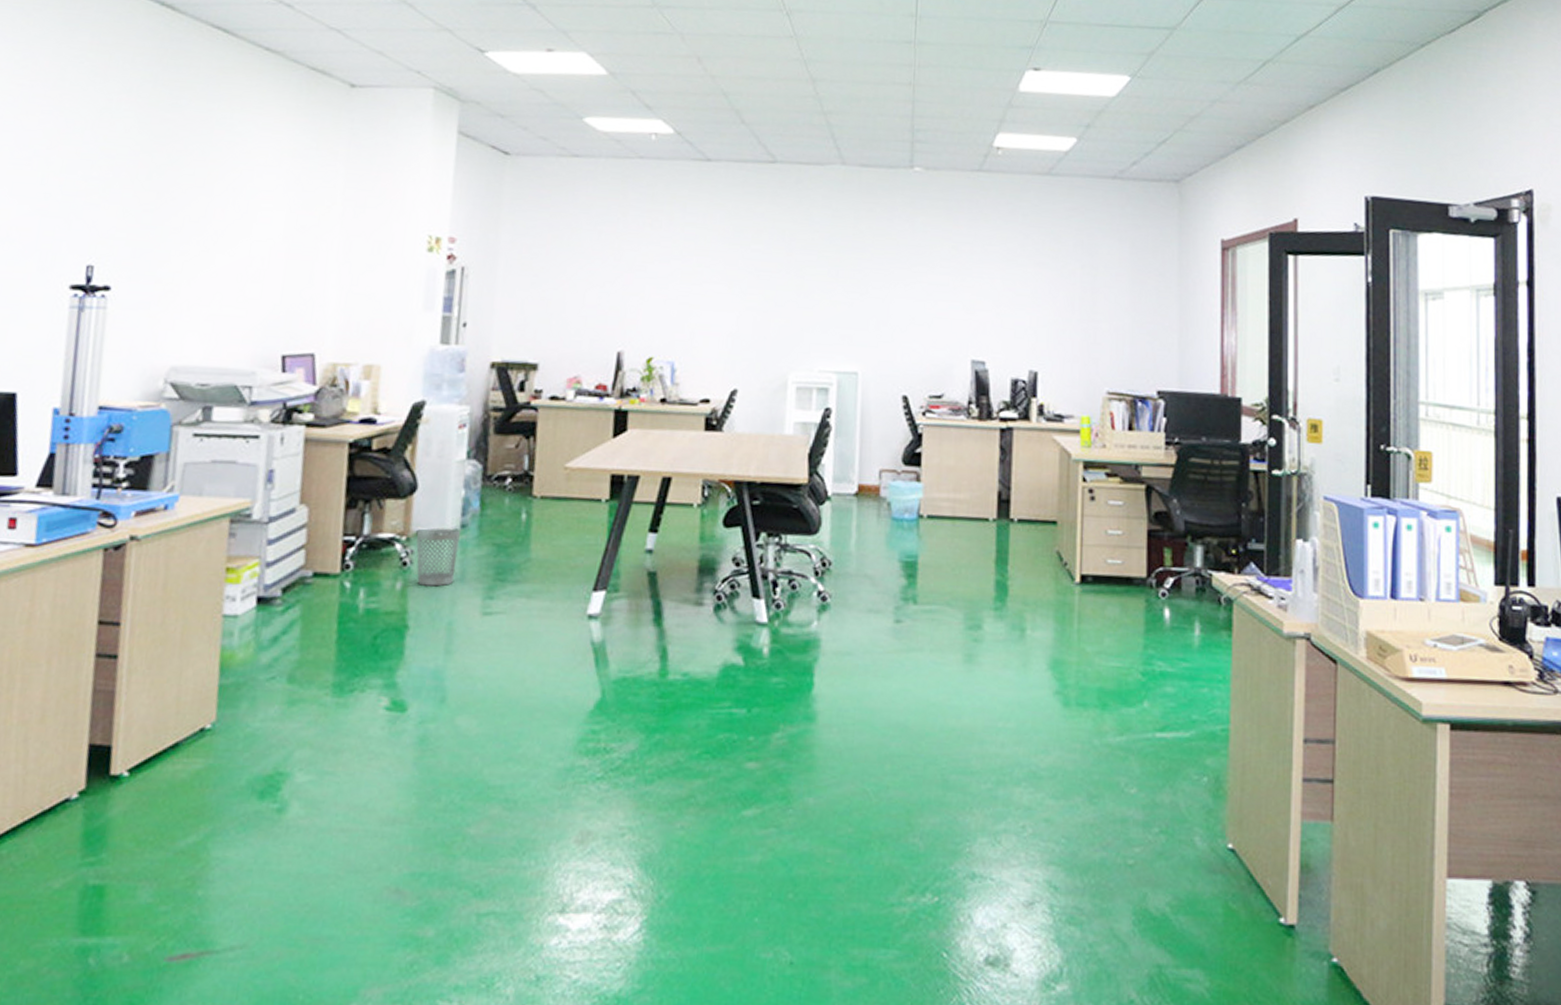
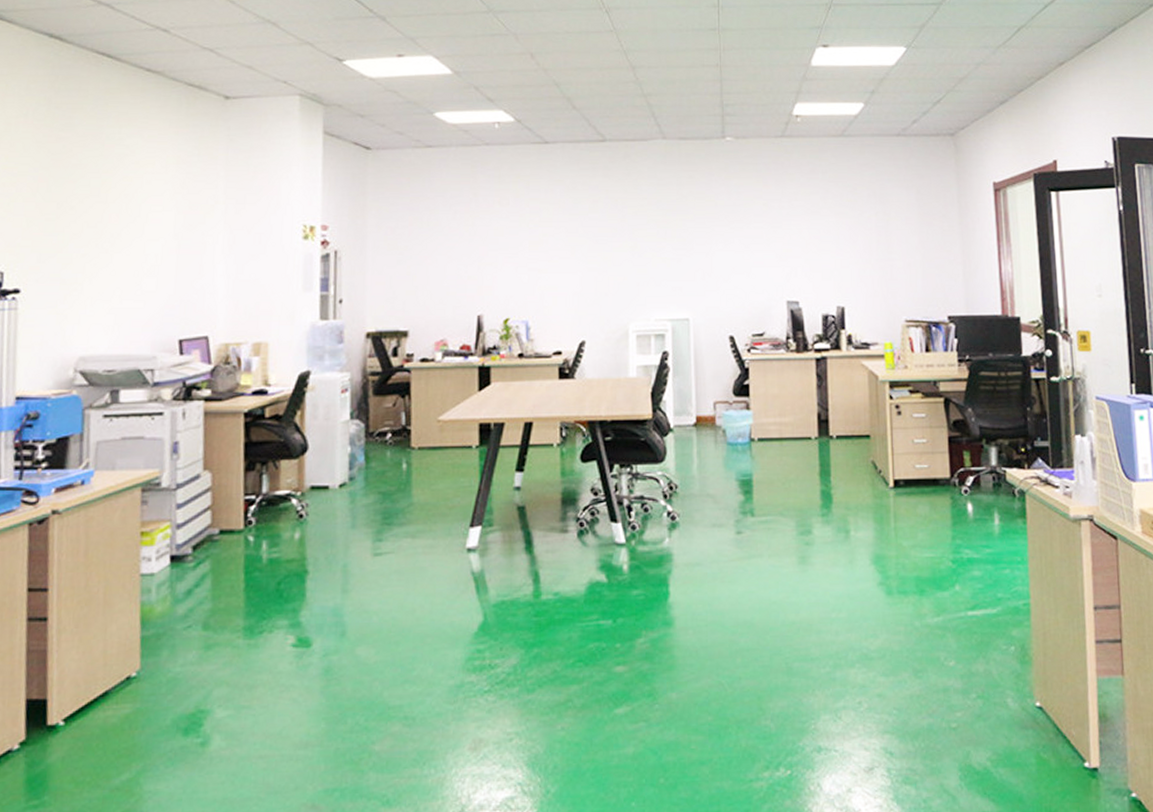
wastebasket: present [416,527,460,587] -> none [309,482,349,534]

